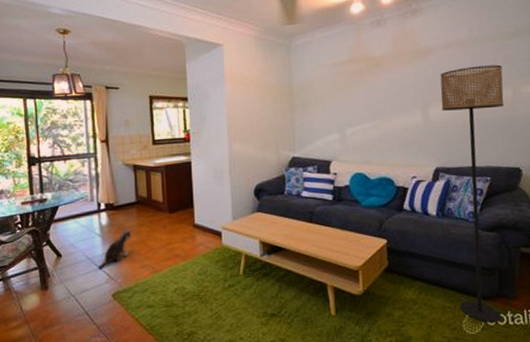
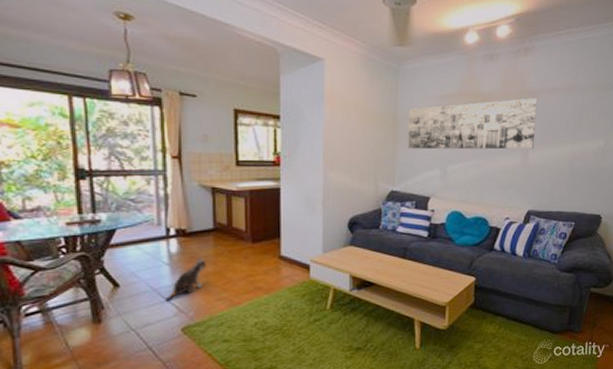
wall art: none [303,56,434,116] -> present [408,98,538,150]
floor lamp: present [440,64,504,323] -> none [533,113,599,354]

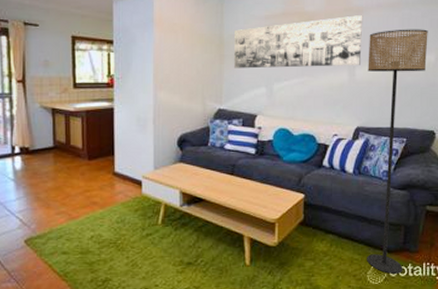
plush toy: present [165,257,209,302] -> none [10,173,49,215]
floor lamp: none [533,113,599,354] -> present [367,29,428,274]

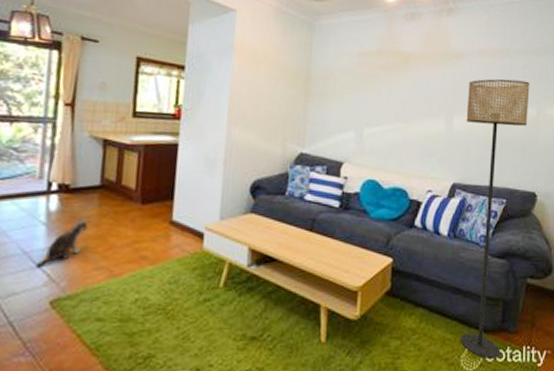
plush toy: none [10,173,49,215] -> present [36,217,91,268]
wall art: present [234,15,363,69] -> none [321,60,463,115]

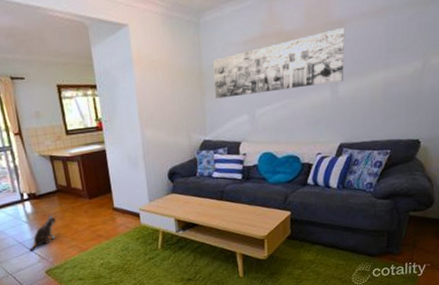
wall art: none [321,60,463,115] -> present [213,28,346,99]
floor lamp: present [461,79,530,359] -> none [351,34,416,275]

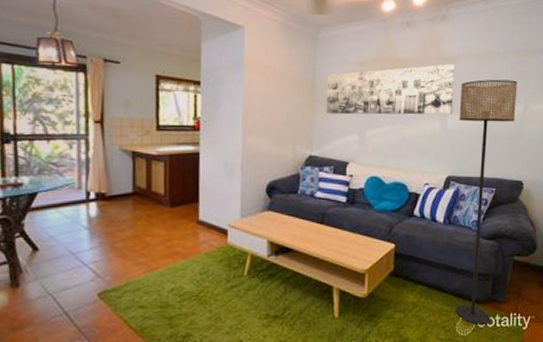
plush toy: present [29,214,57,252] -> none [83,221,127,266]
floor lamp: none [351,34,416,275] -> present [456,79,517,325]

